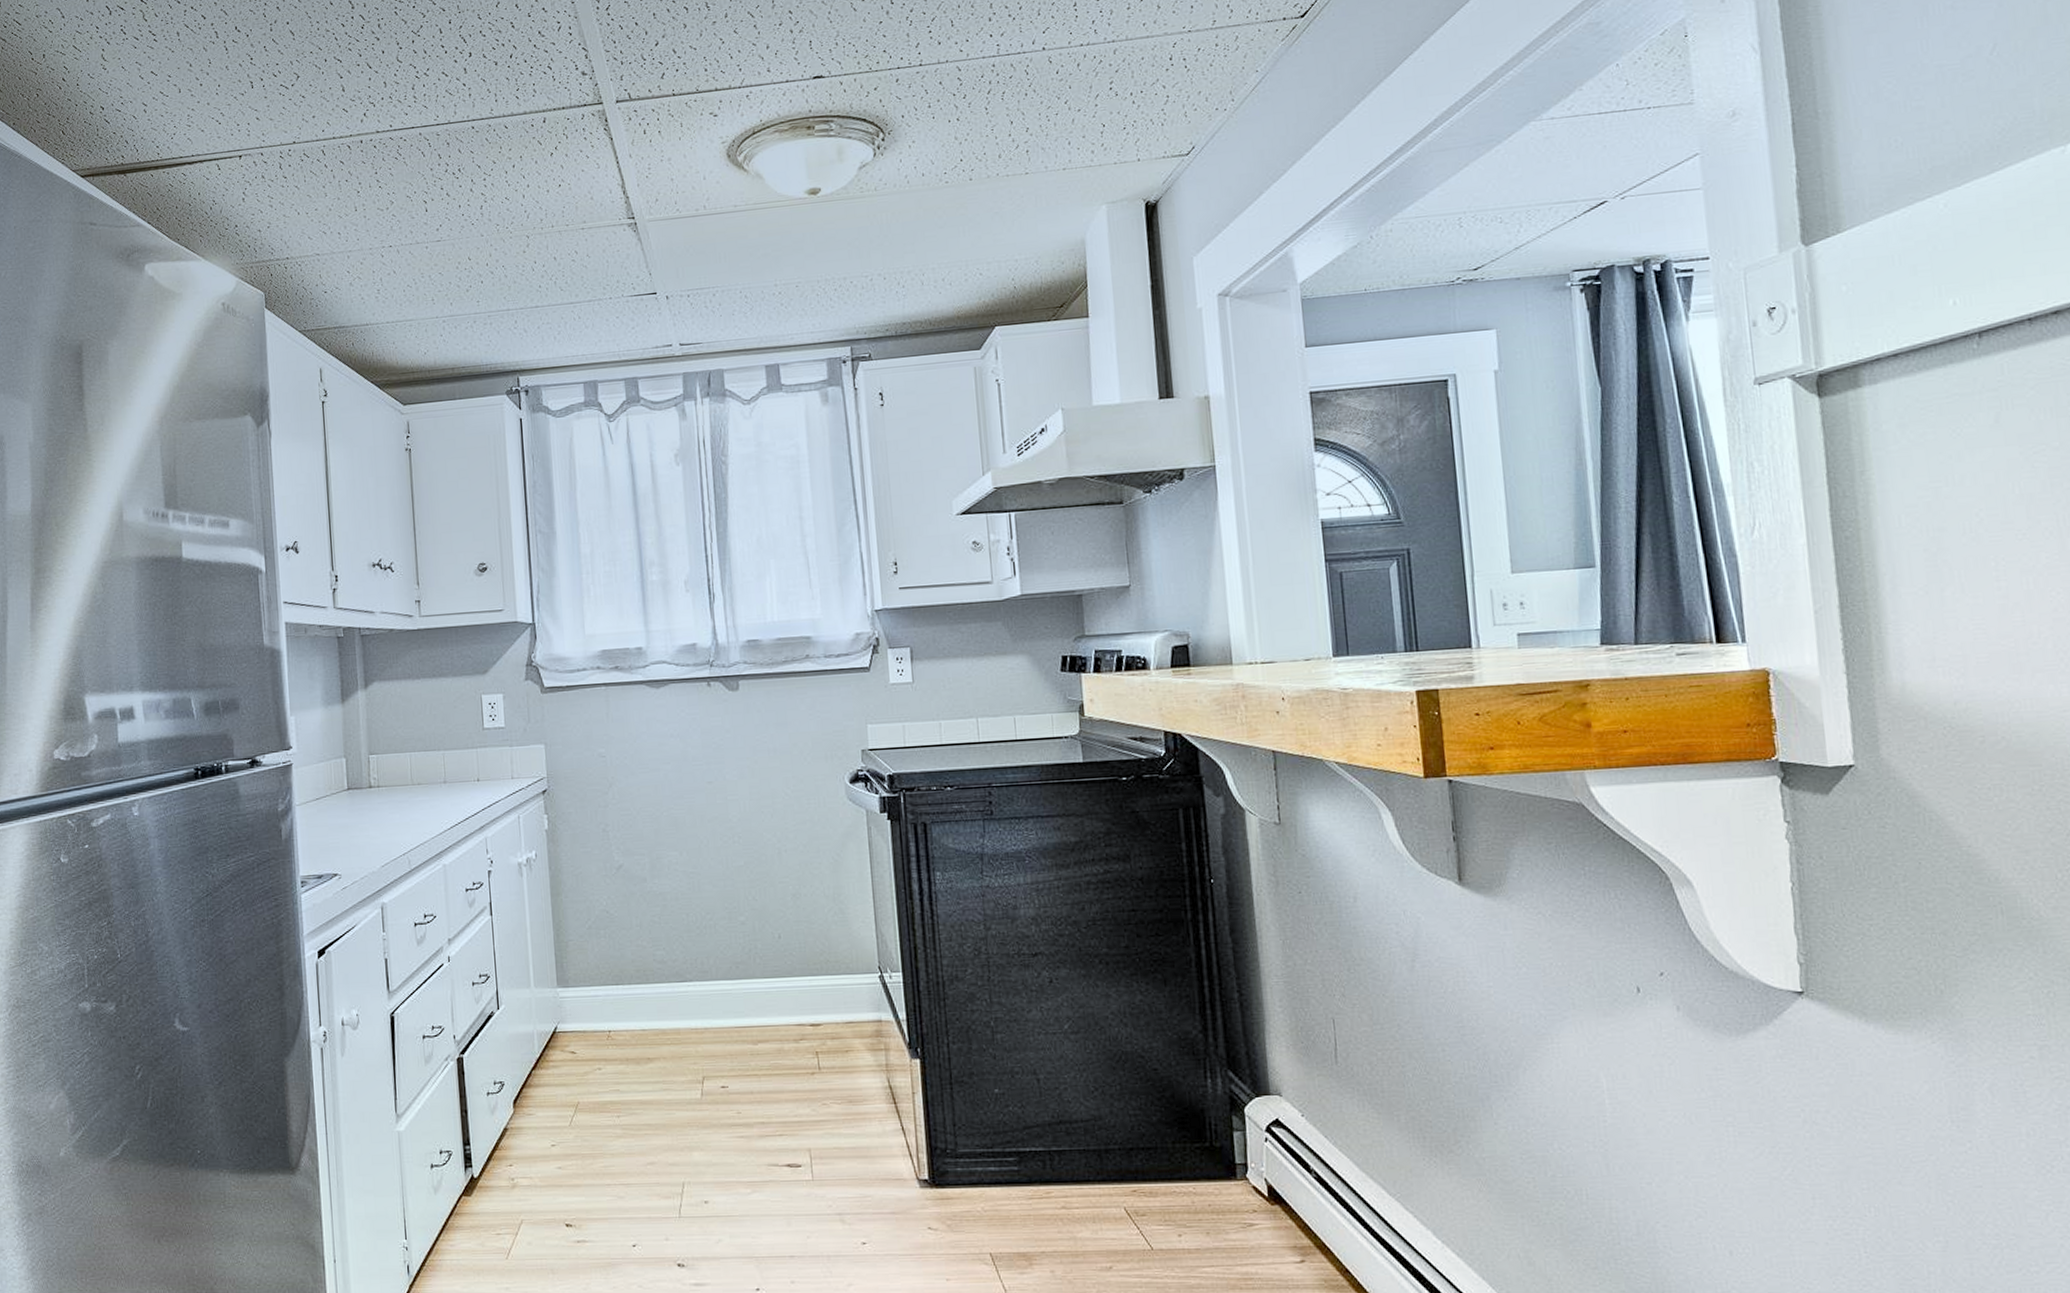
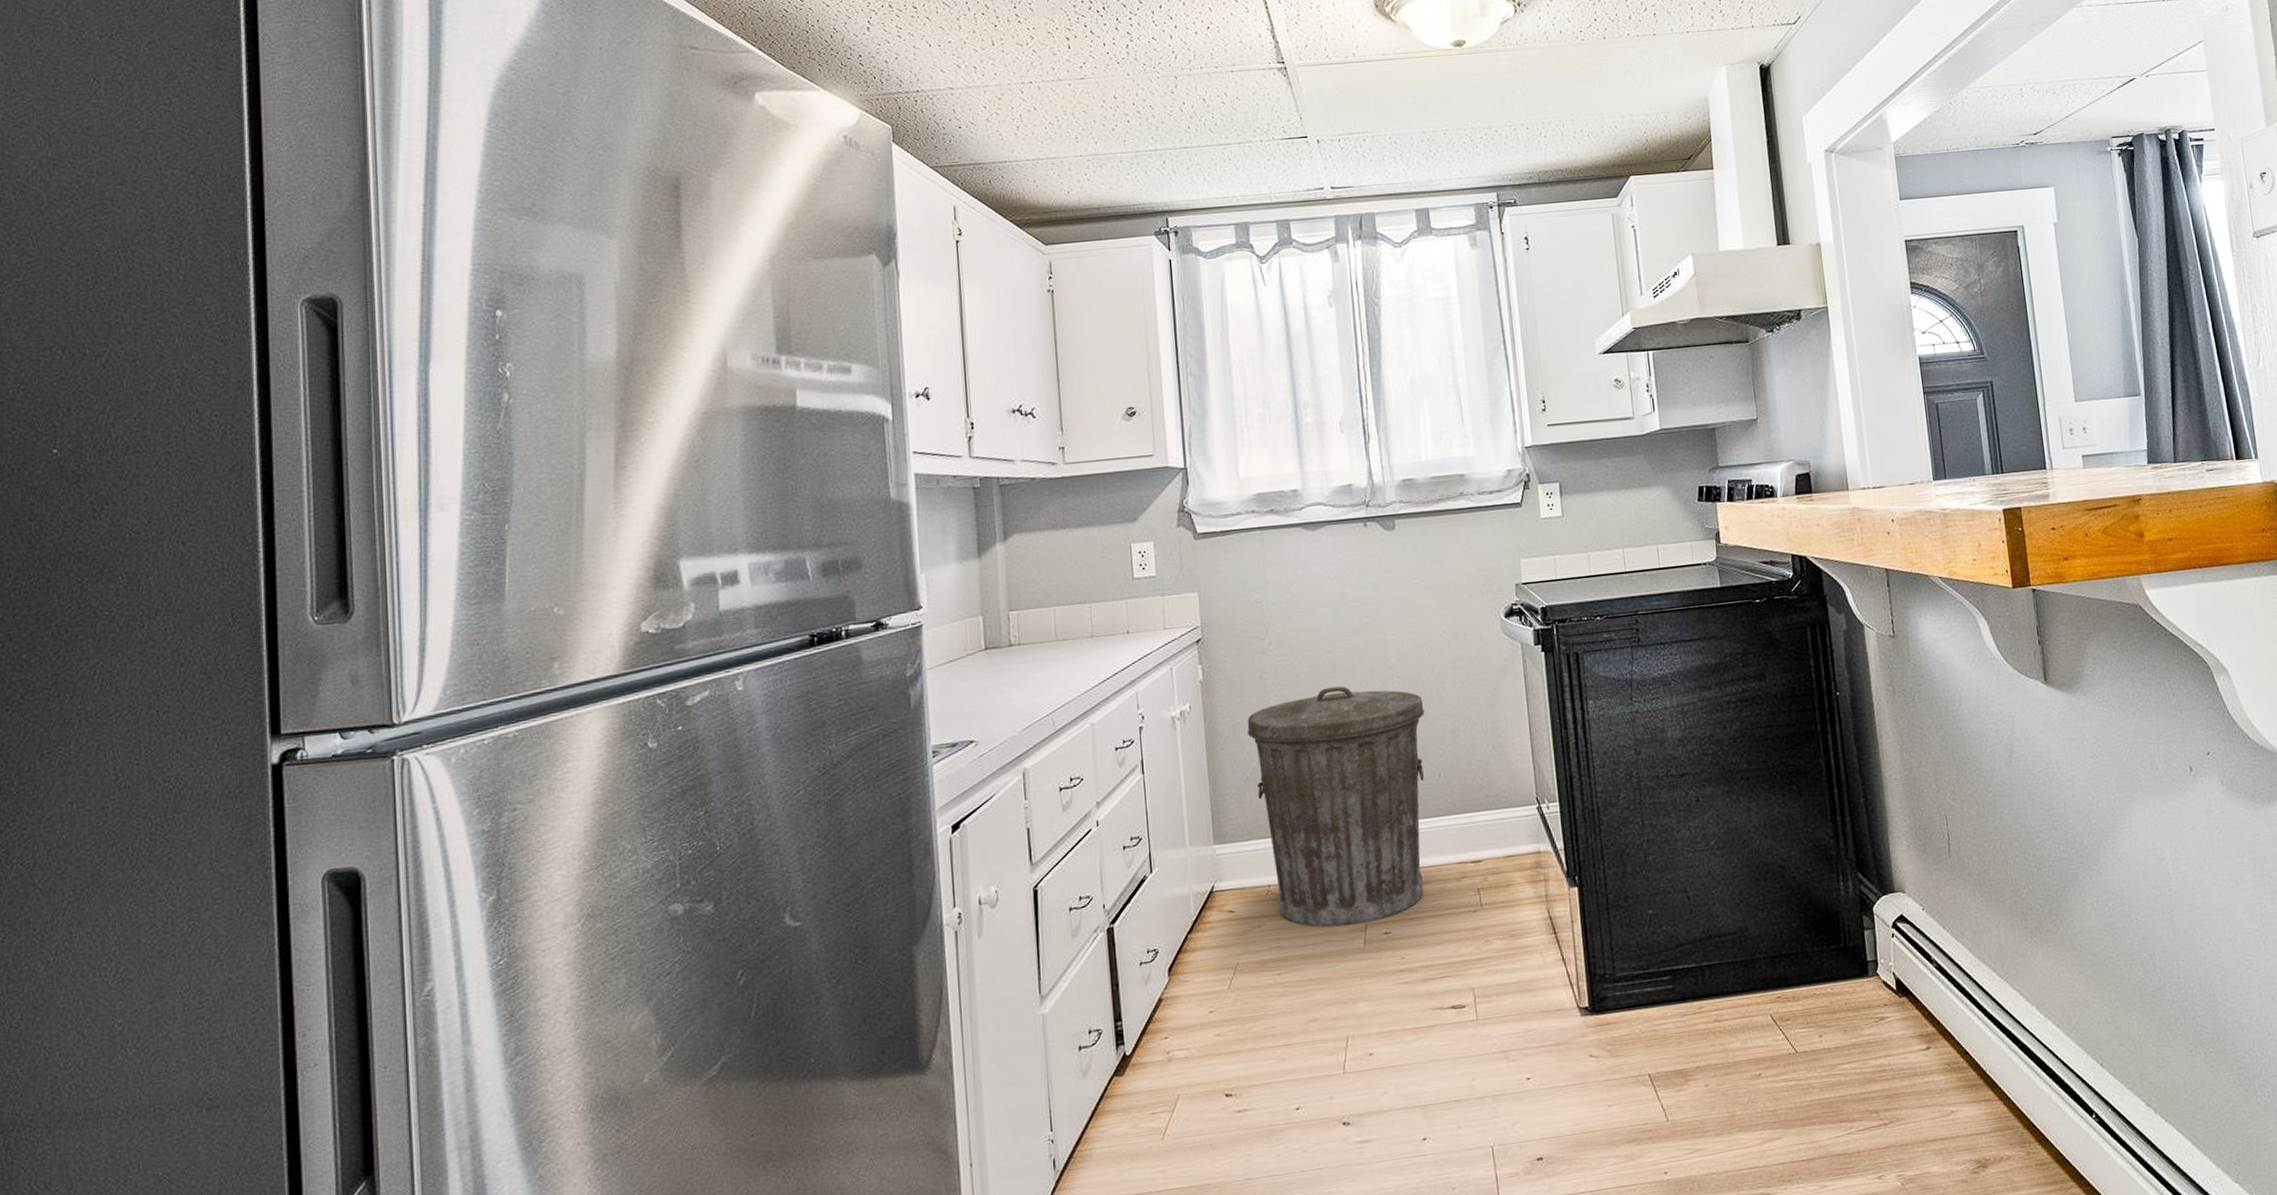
trash can: none [590,843,765,1076] -> present [1247,686,1424,927]

